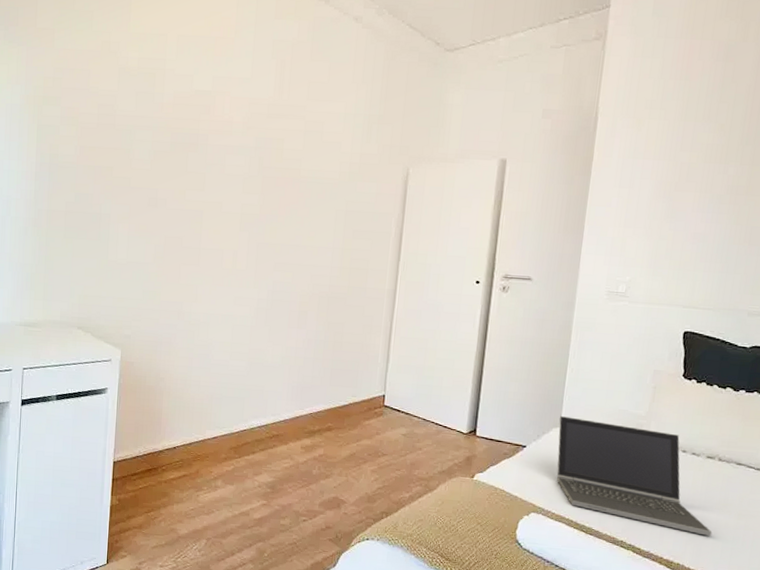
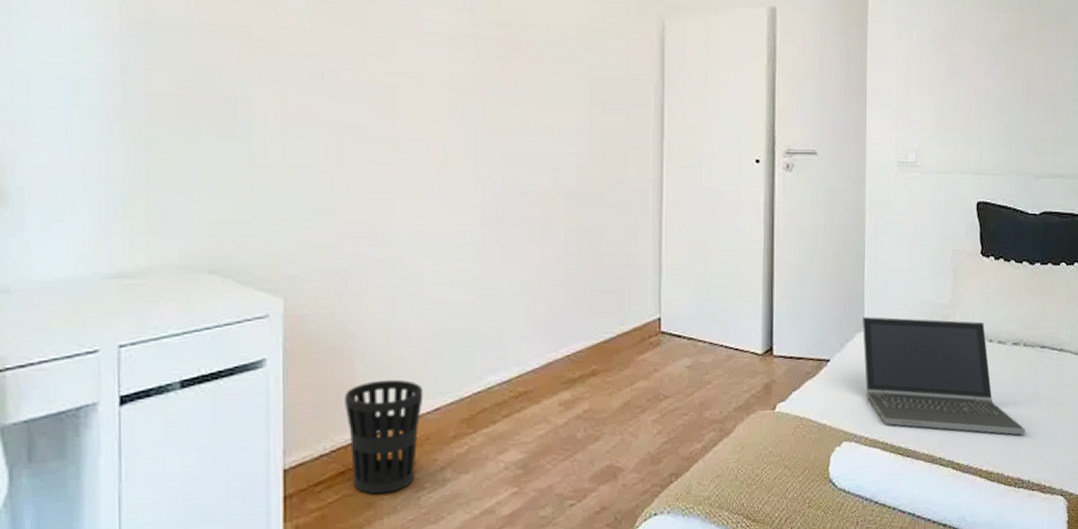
wastebasket: none [154,412,207,489] -> present [345,379,423,495]

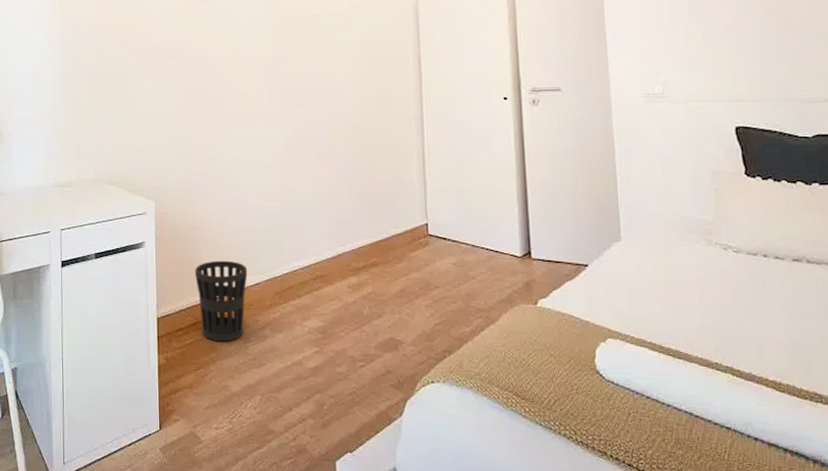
laptop computer: present [863,317,1026,435] -> none [619,229,820,350]

